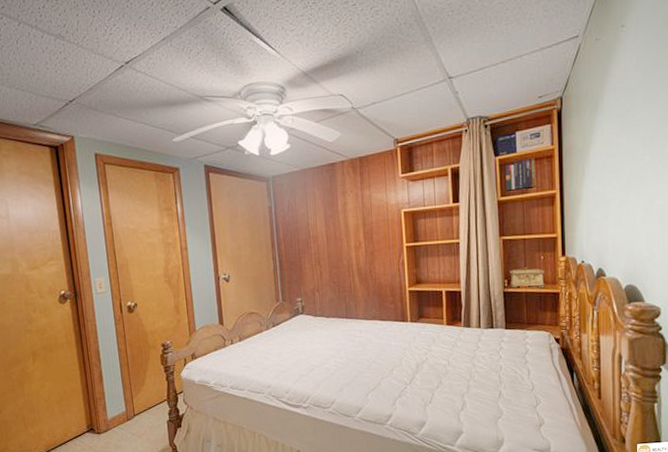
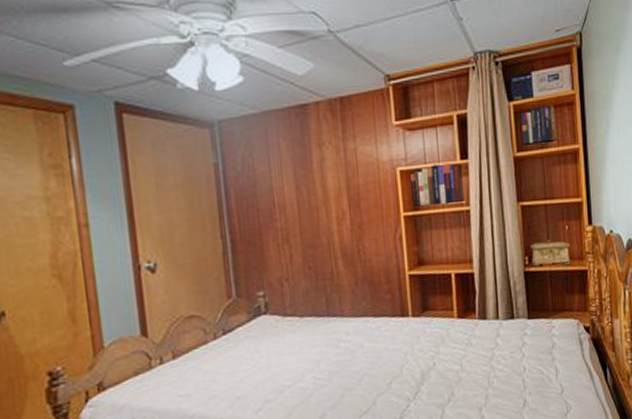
books: none [412,206,455,239] -> present [410,163,465,206]

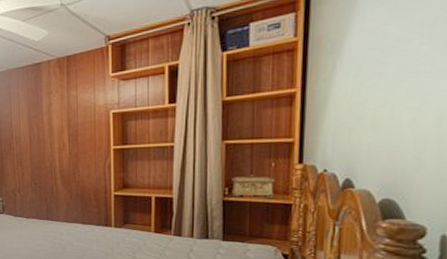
books: present [410,163,465,206] -> none [122,107,170,142]
books: present [521,105,556,147] -> none [233,53,271,92]

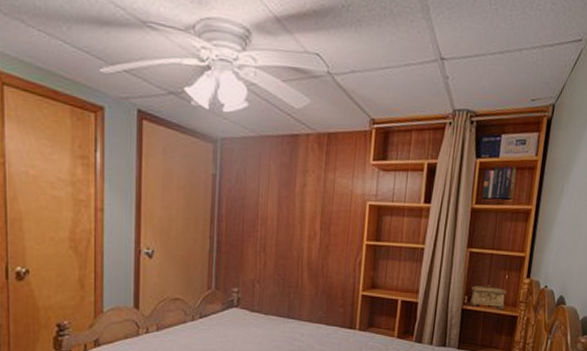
books: none [233,53,271,92] -> present [481,166,516,201]

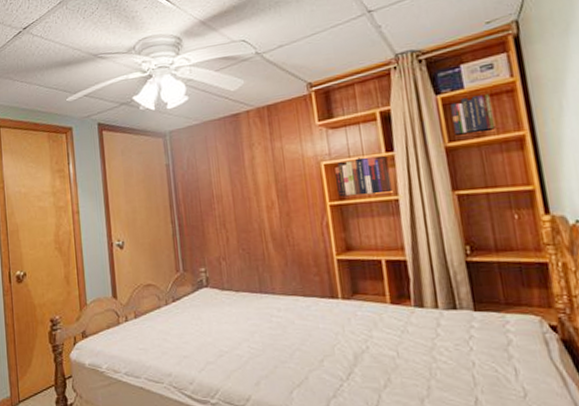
books: none [375,204,425,241] -> present [335,156,393,196]
decorative box: present [470,285,507,310] -> none [471,229,525,257]

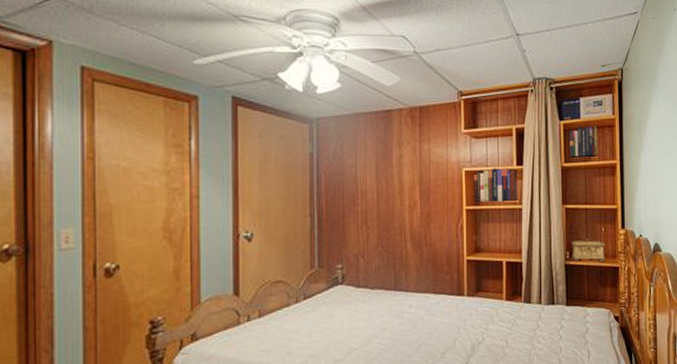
decorative box: none [471,229,525,257] -> present [572,239,605,262]

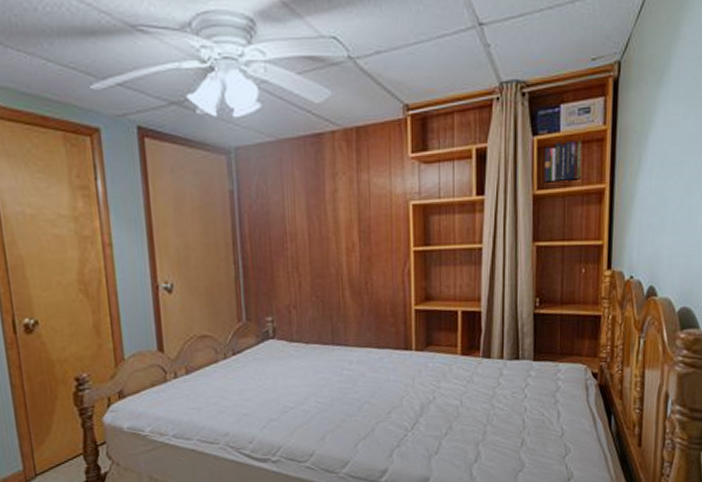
books: present [474,168,518,202] -> none [423,199,478,242]
decorative box: present [572,239,605,262] -> none [542,282,585,310]

